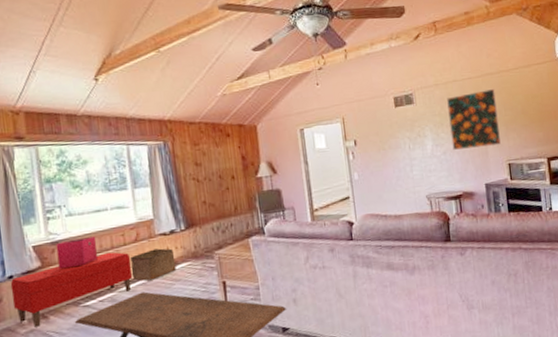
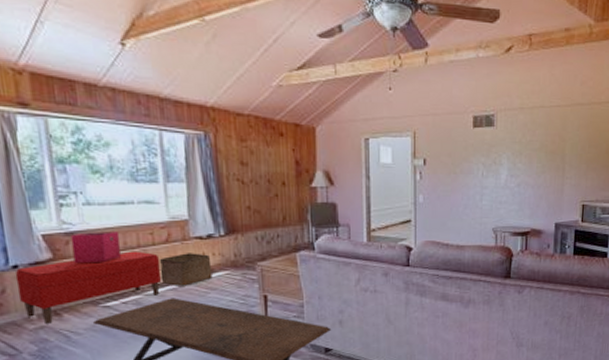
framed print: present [447,89,501,150] -> none [528,122,582,183]

